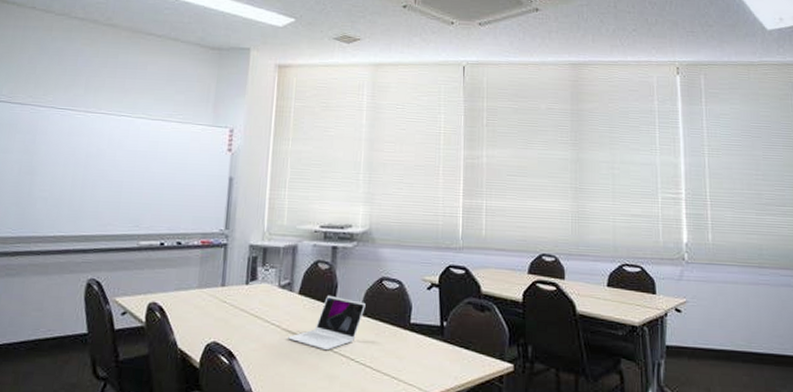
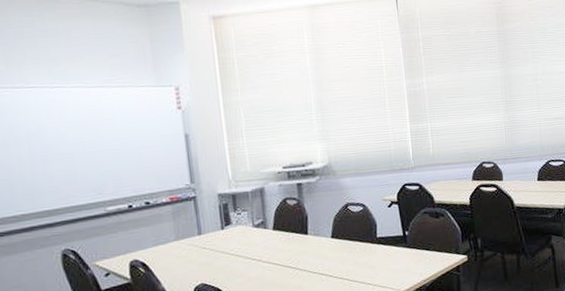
laptop: present [288,295,366,351] -> none [270,226,336,273]

